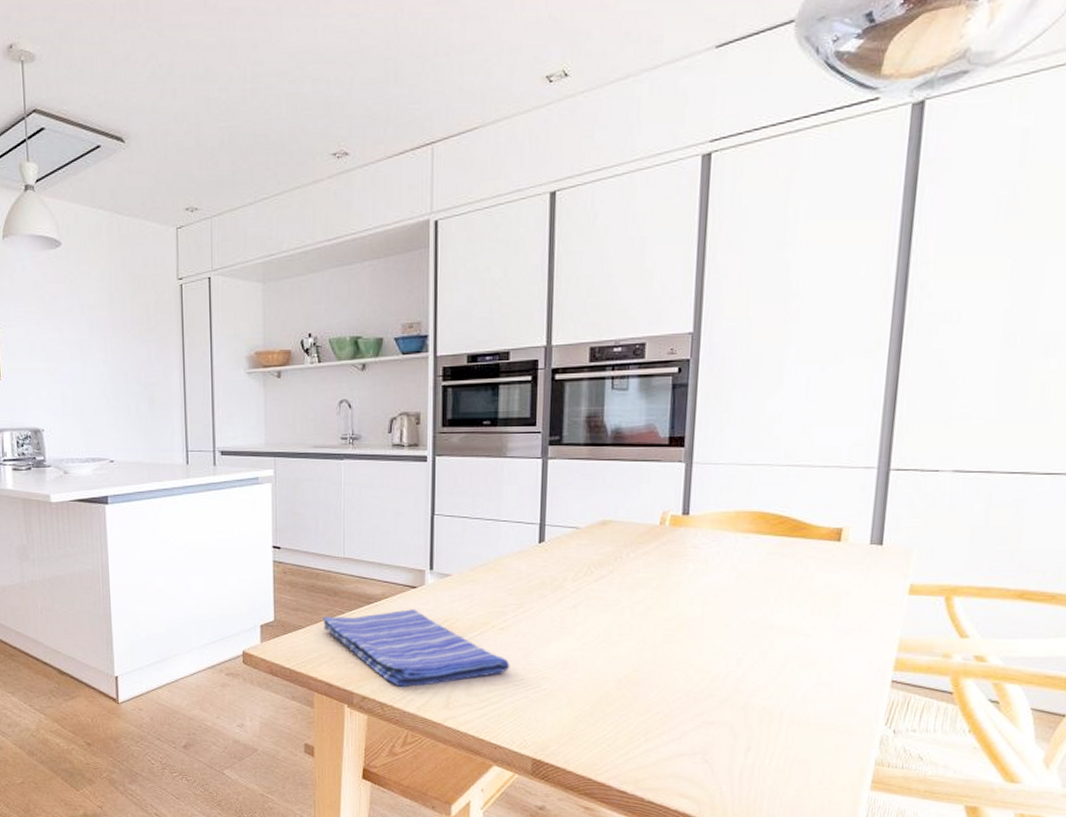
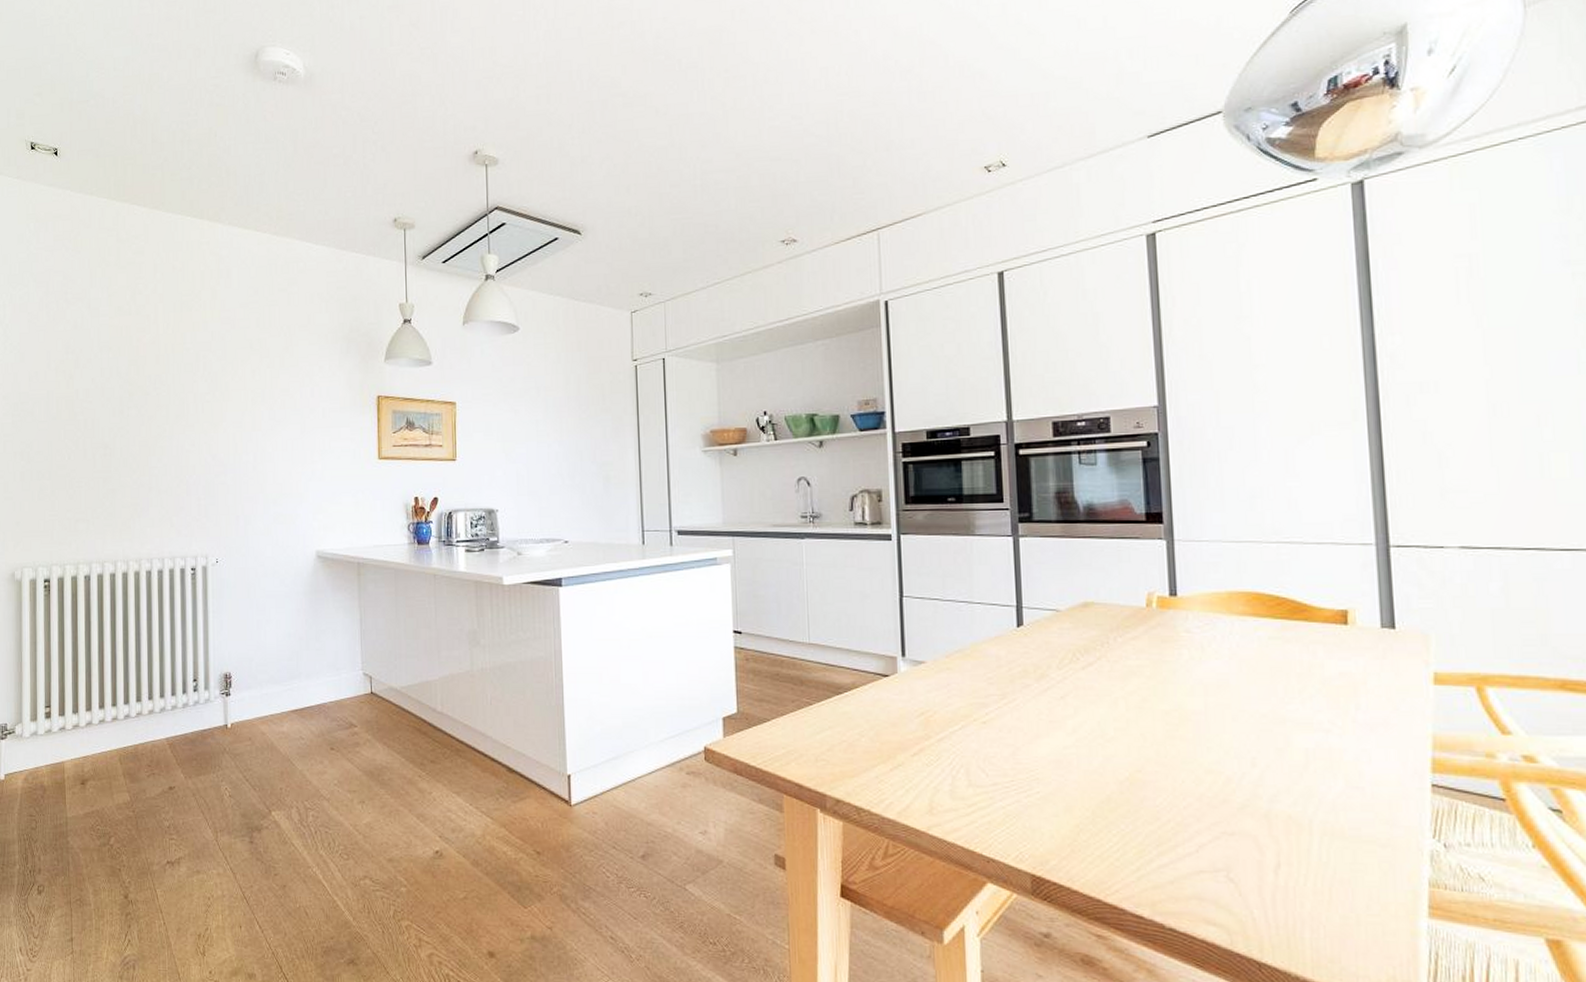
dish towel: present [323,609,510,688] -> none [789,700,997,790]

